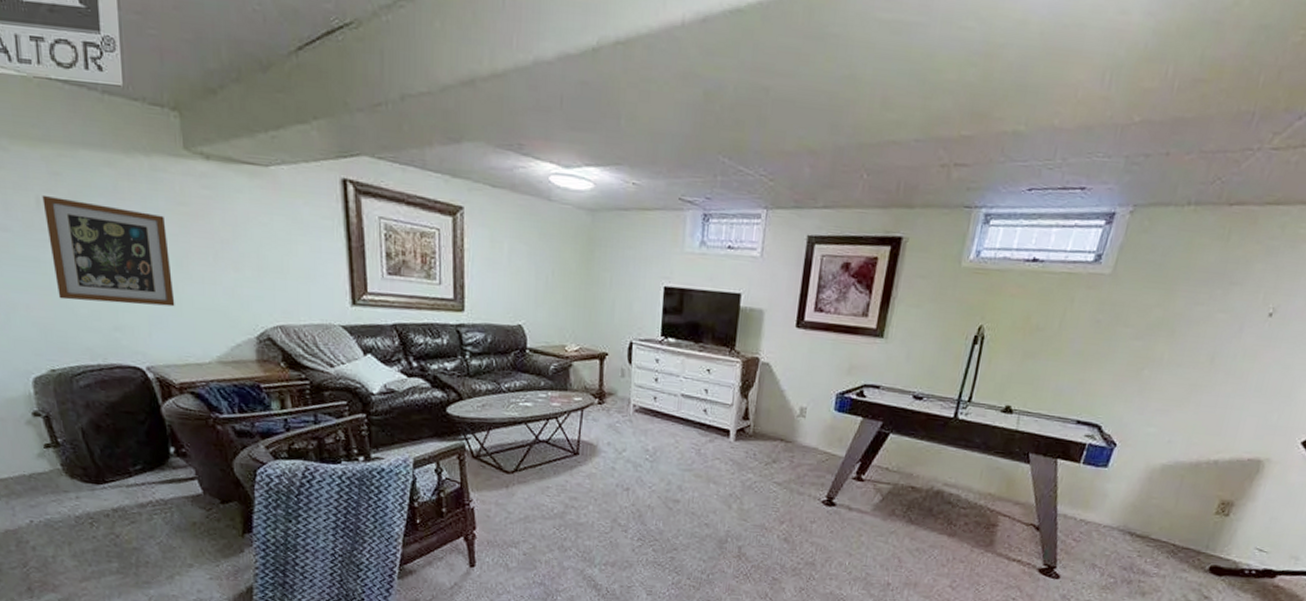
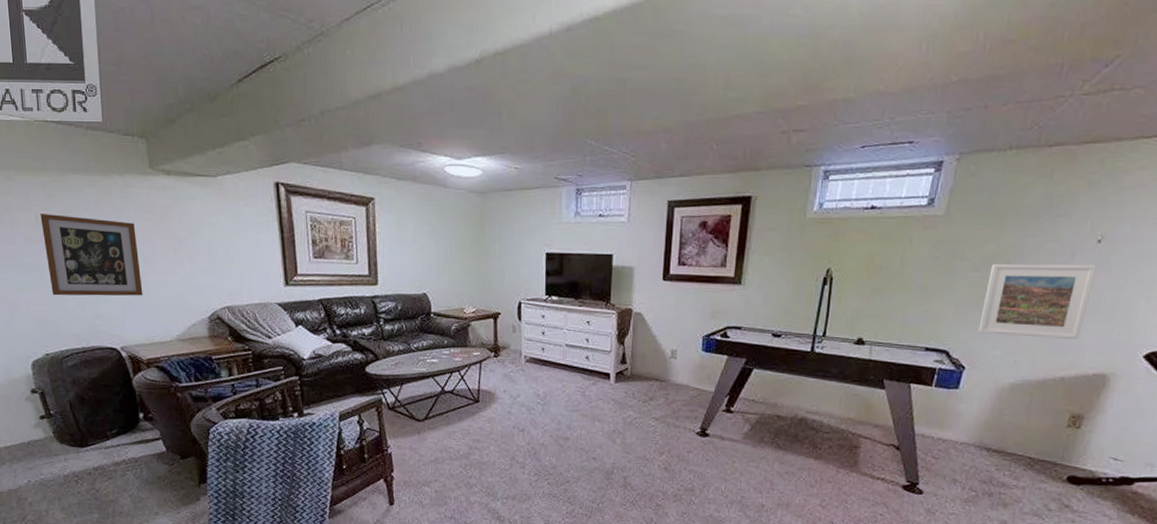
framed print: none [1134,333,1265,421] -> present [978,264,1096,340]

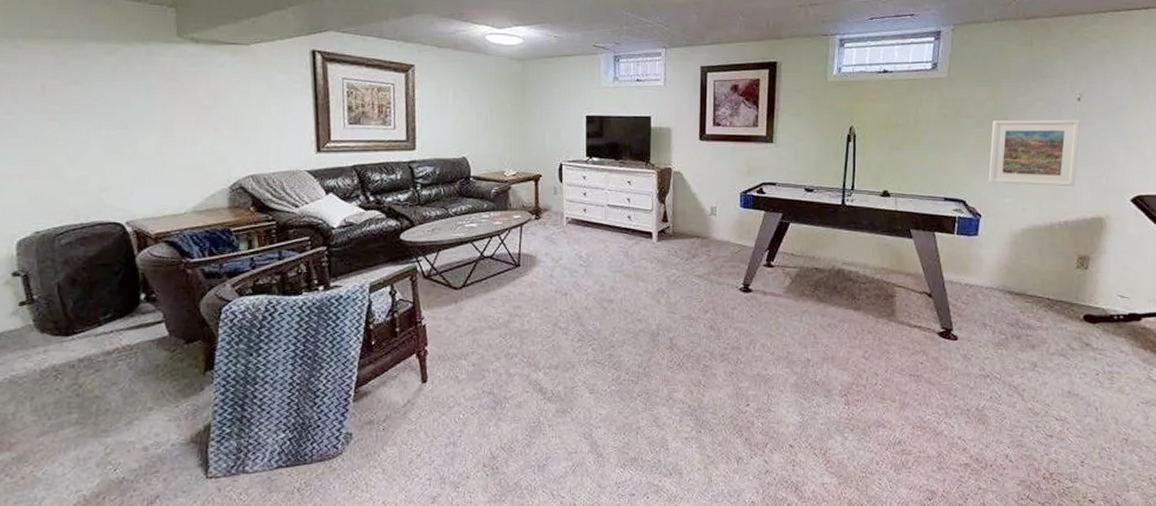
wall art: present [40,213,143,296] -> none [47,81,158,168]

